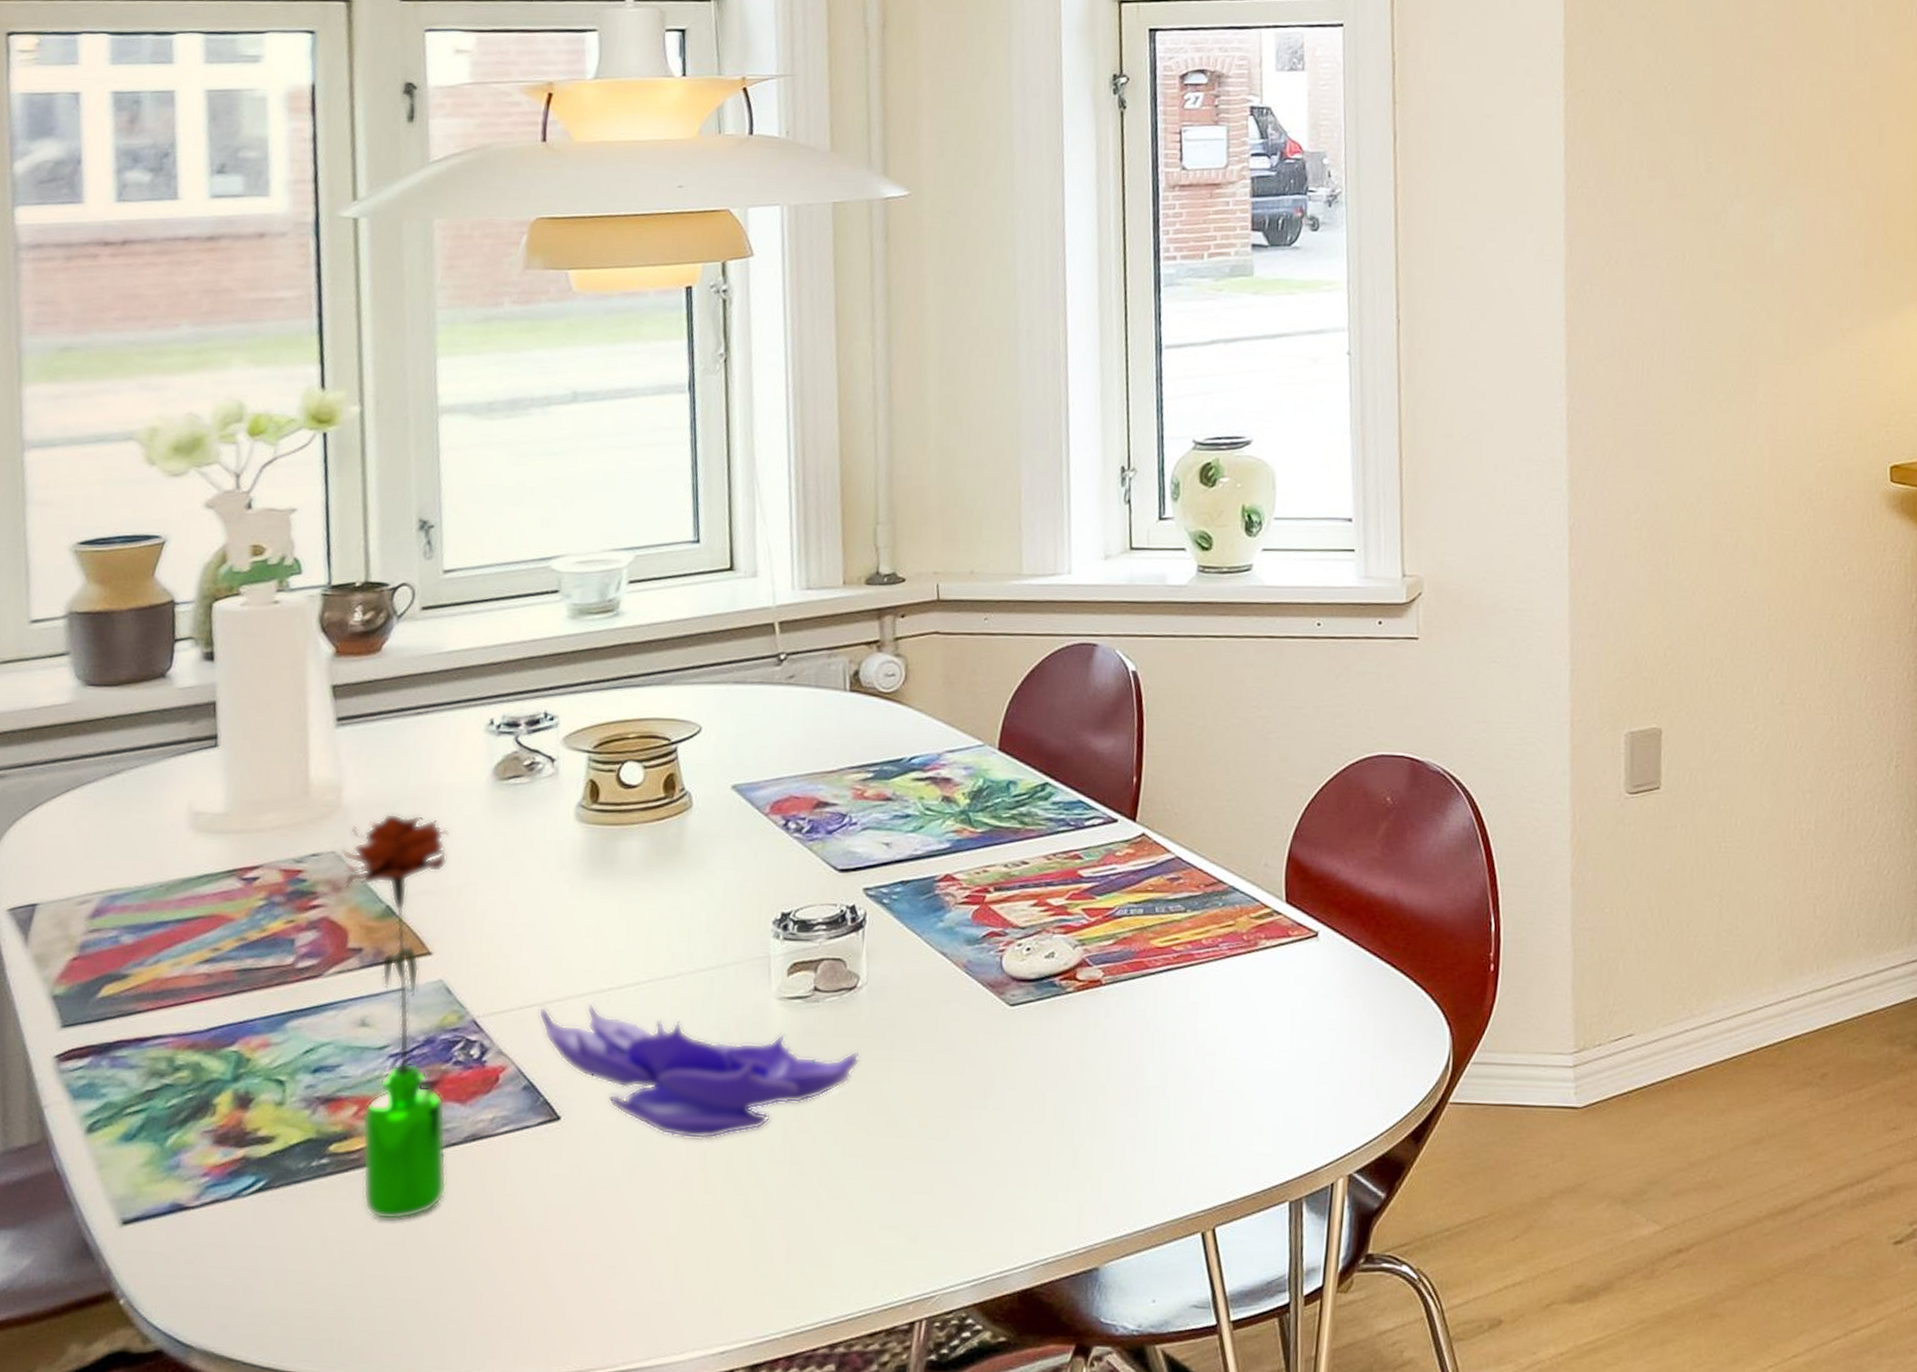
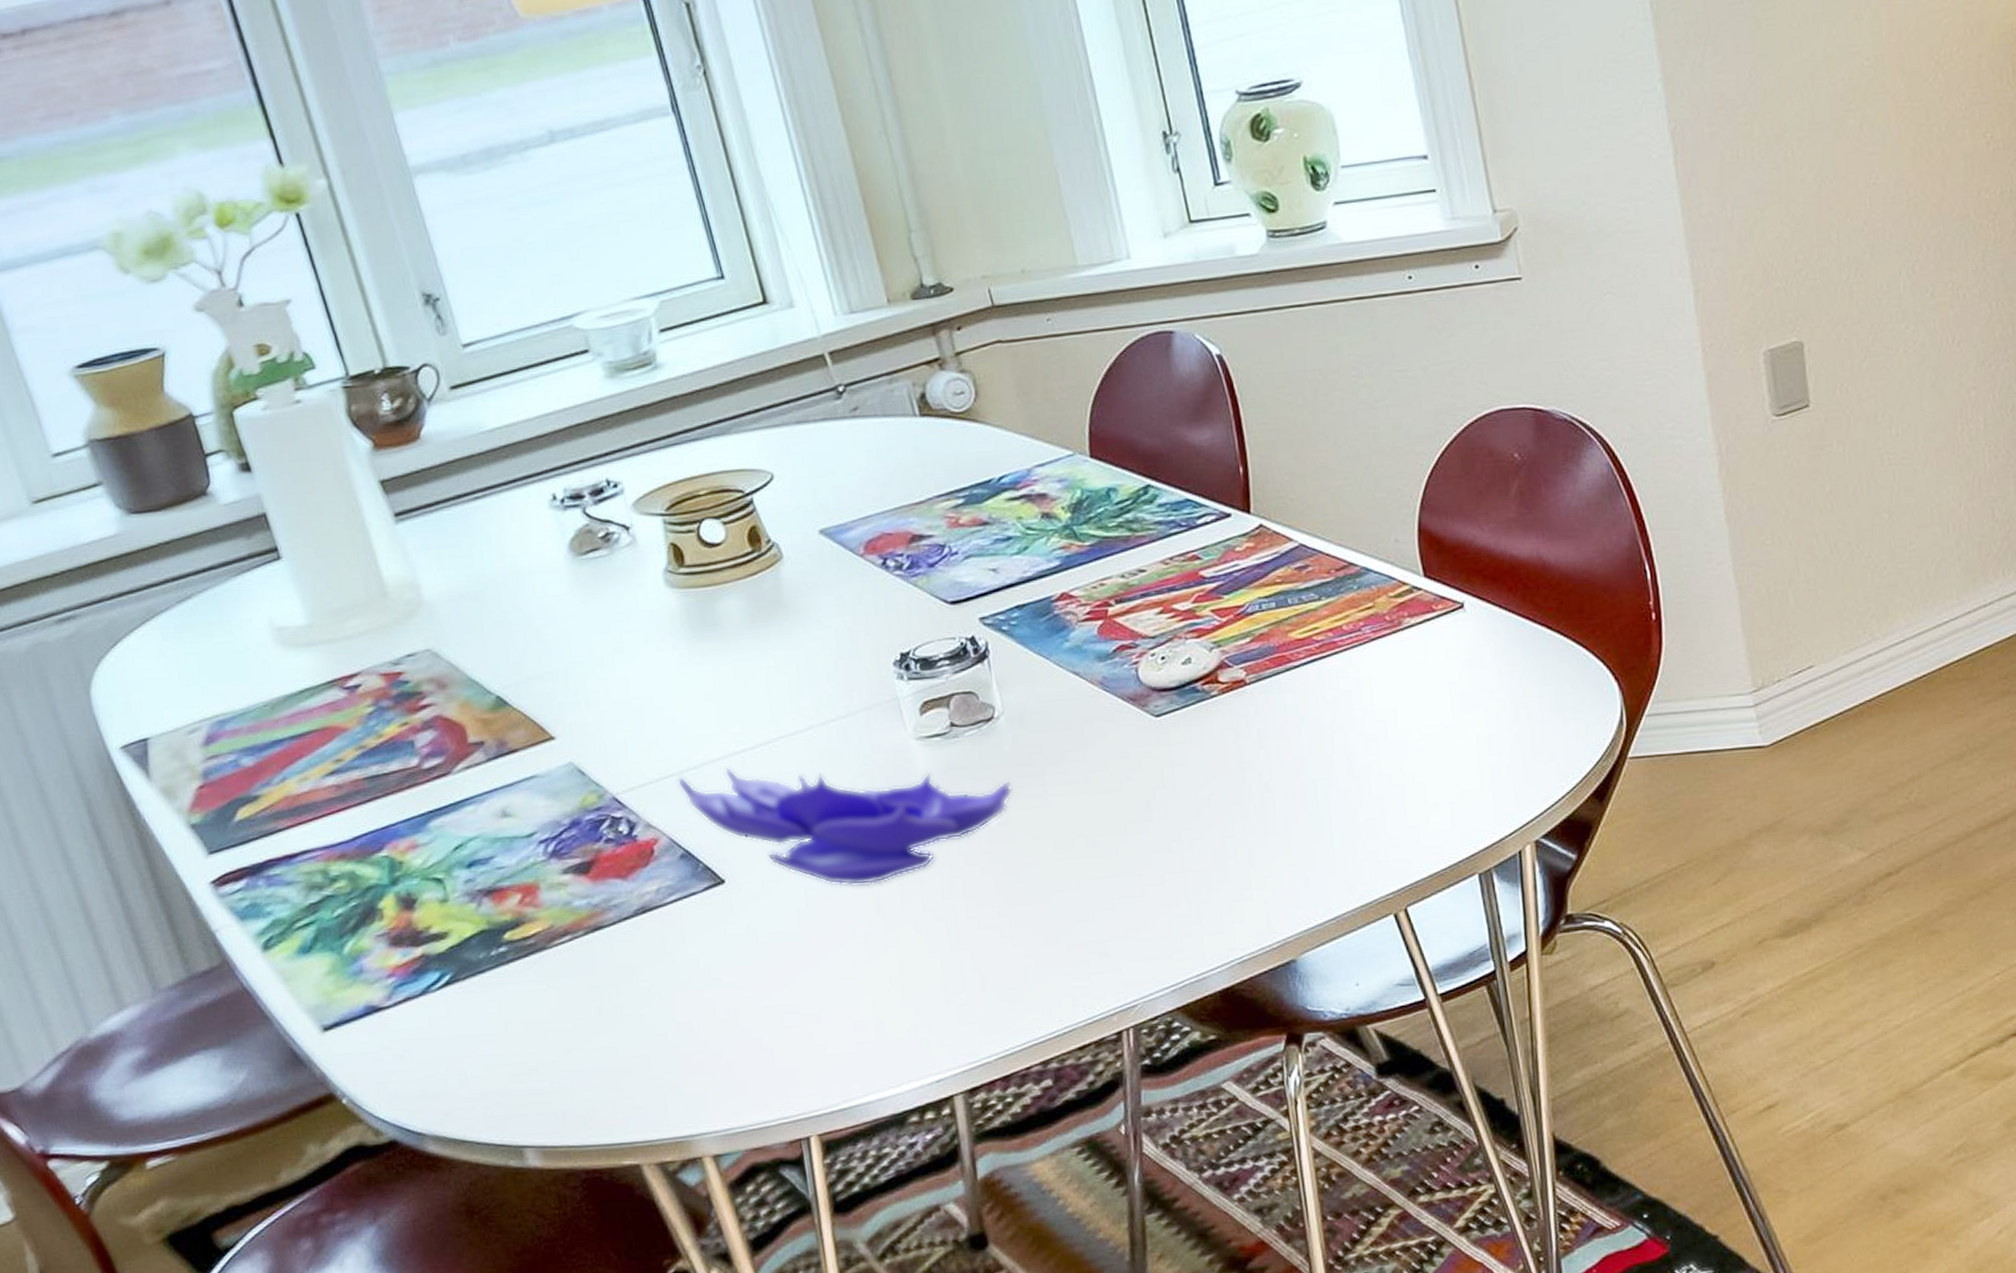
flower: present [341,813,449,1221] -> none [435,601,630,998]

